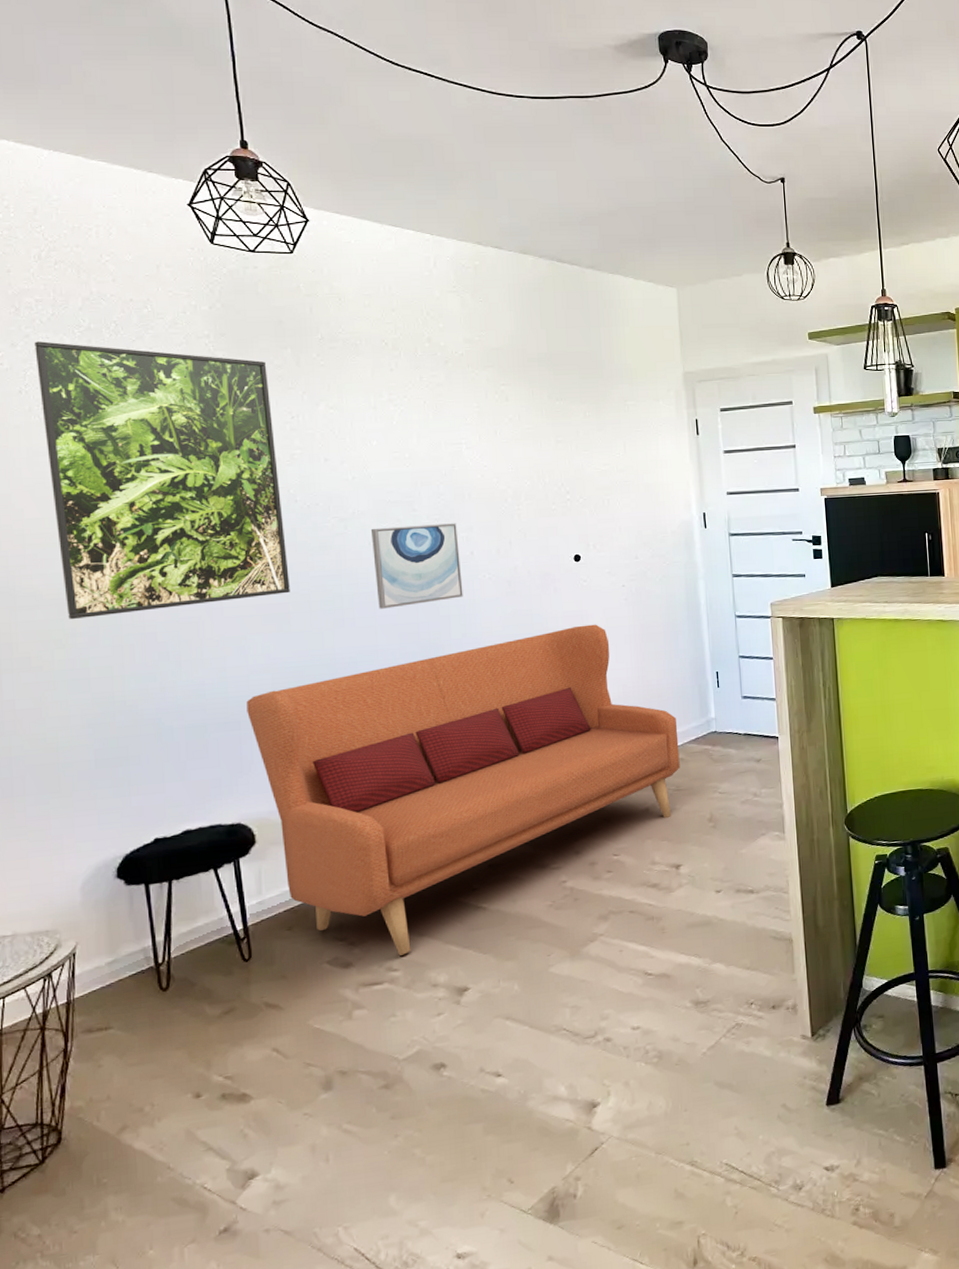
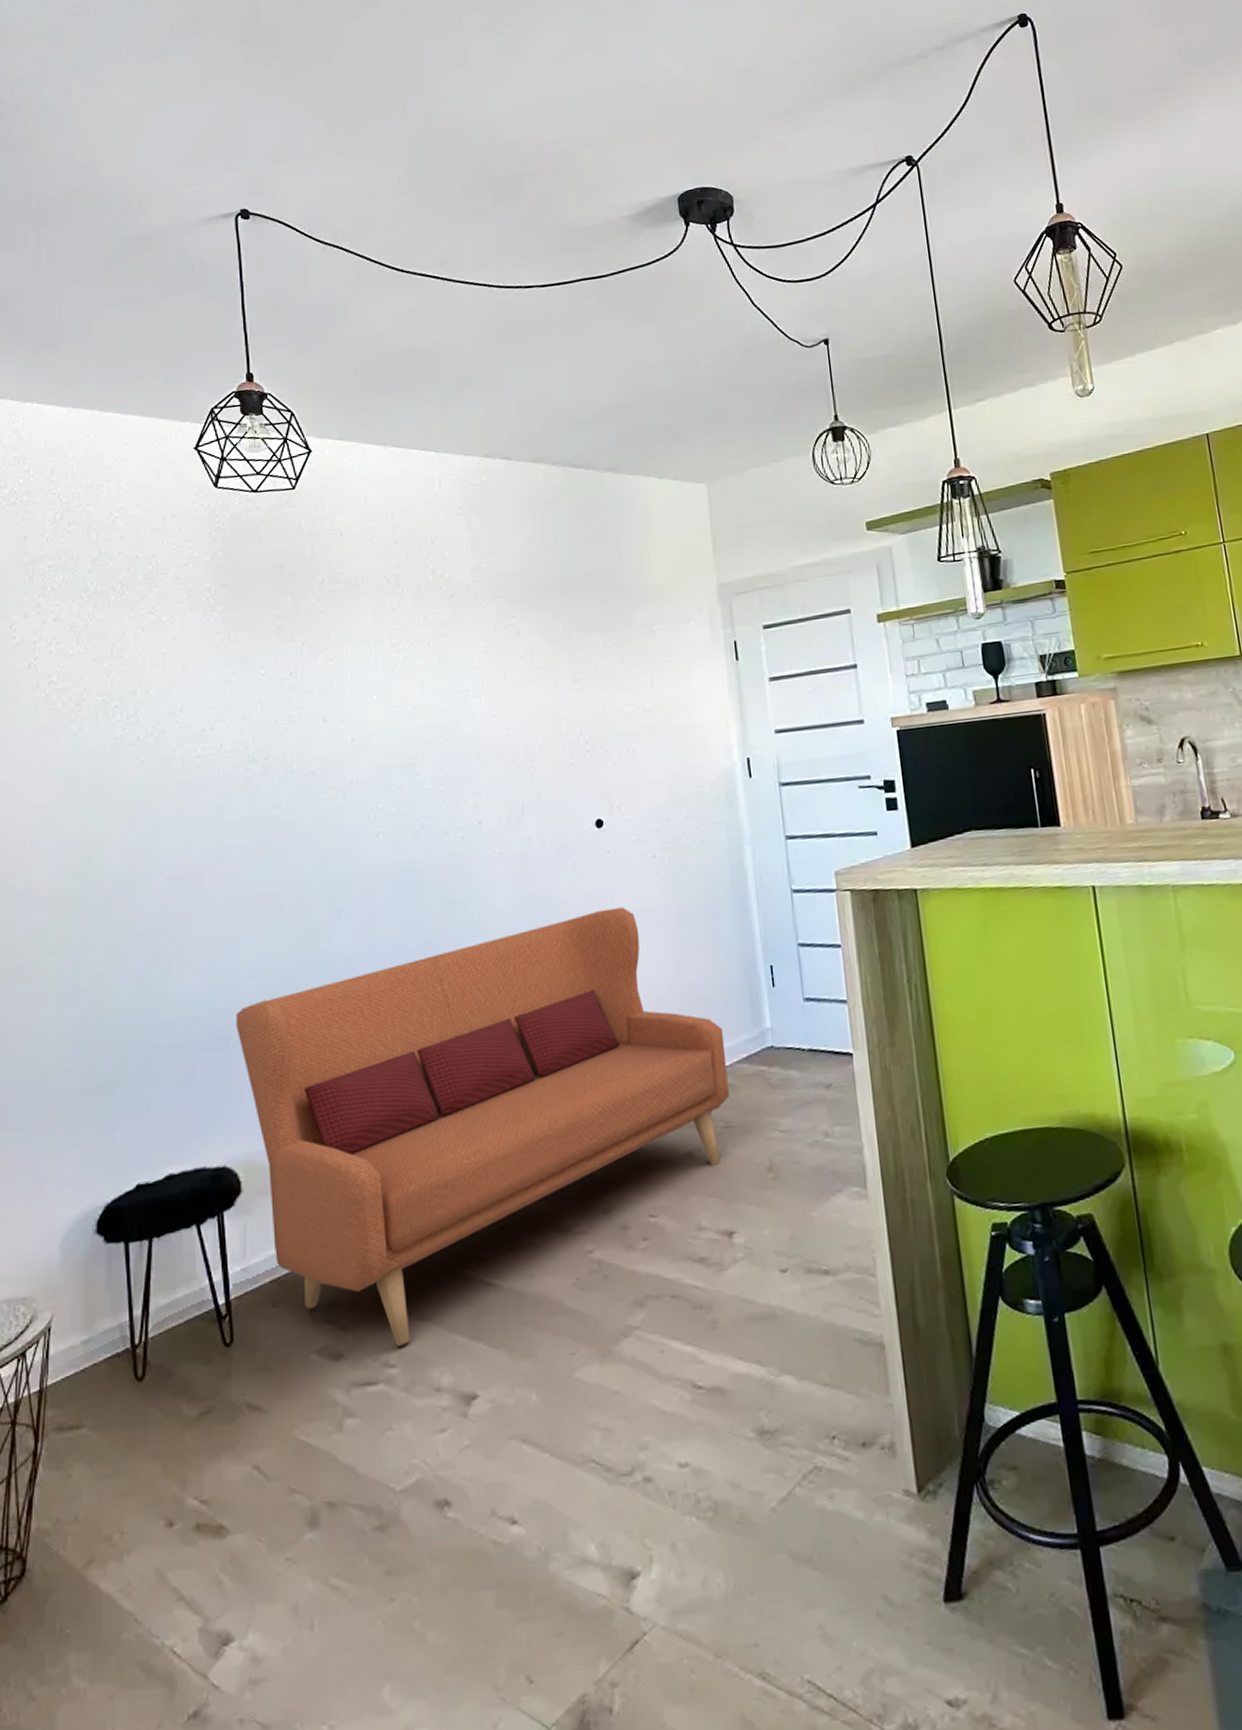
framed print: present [34,341,290,620] -> none [45,609,284,921]
wall art: present [370,523,463,609] -> none [370,787,471,897]

